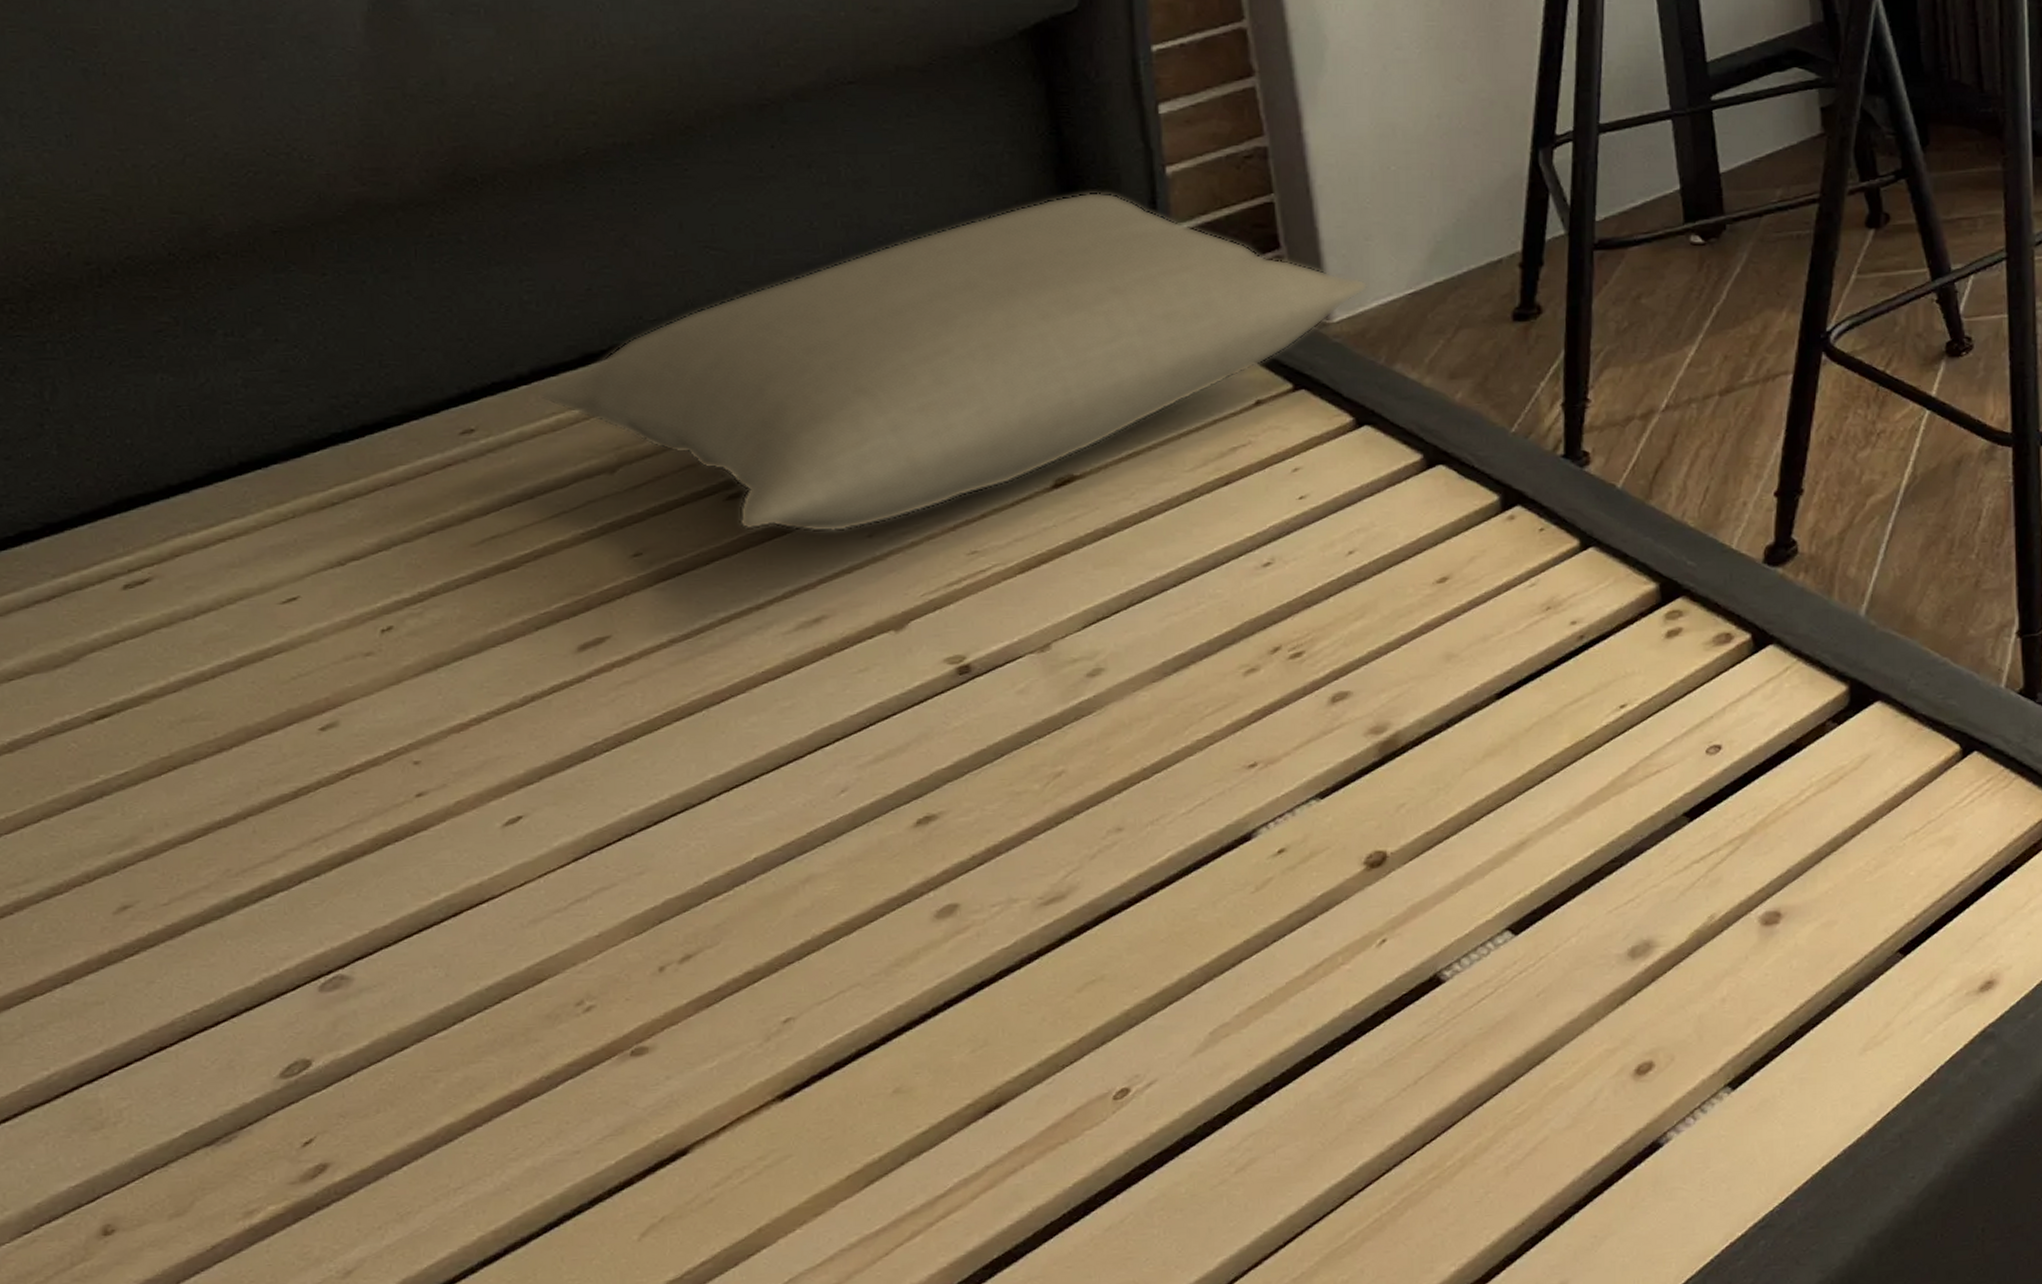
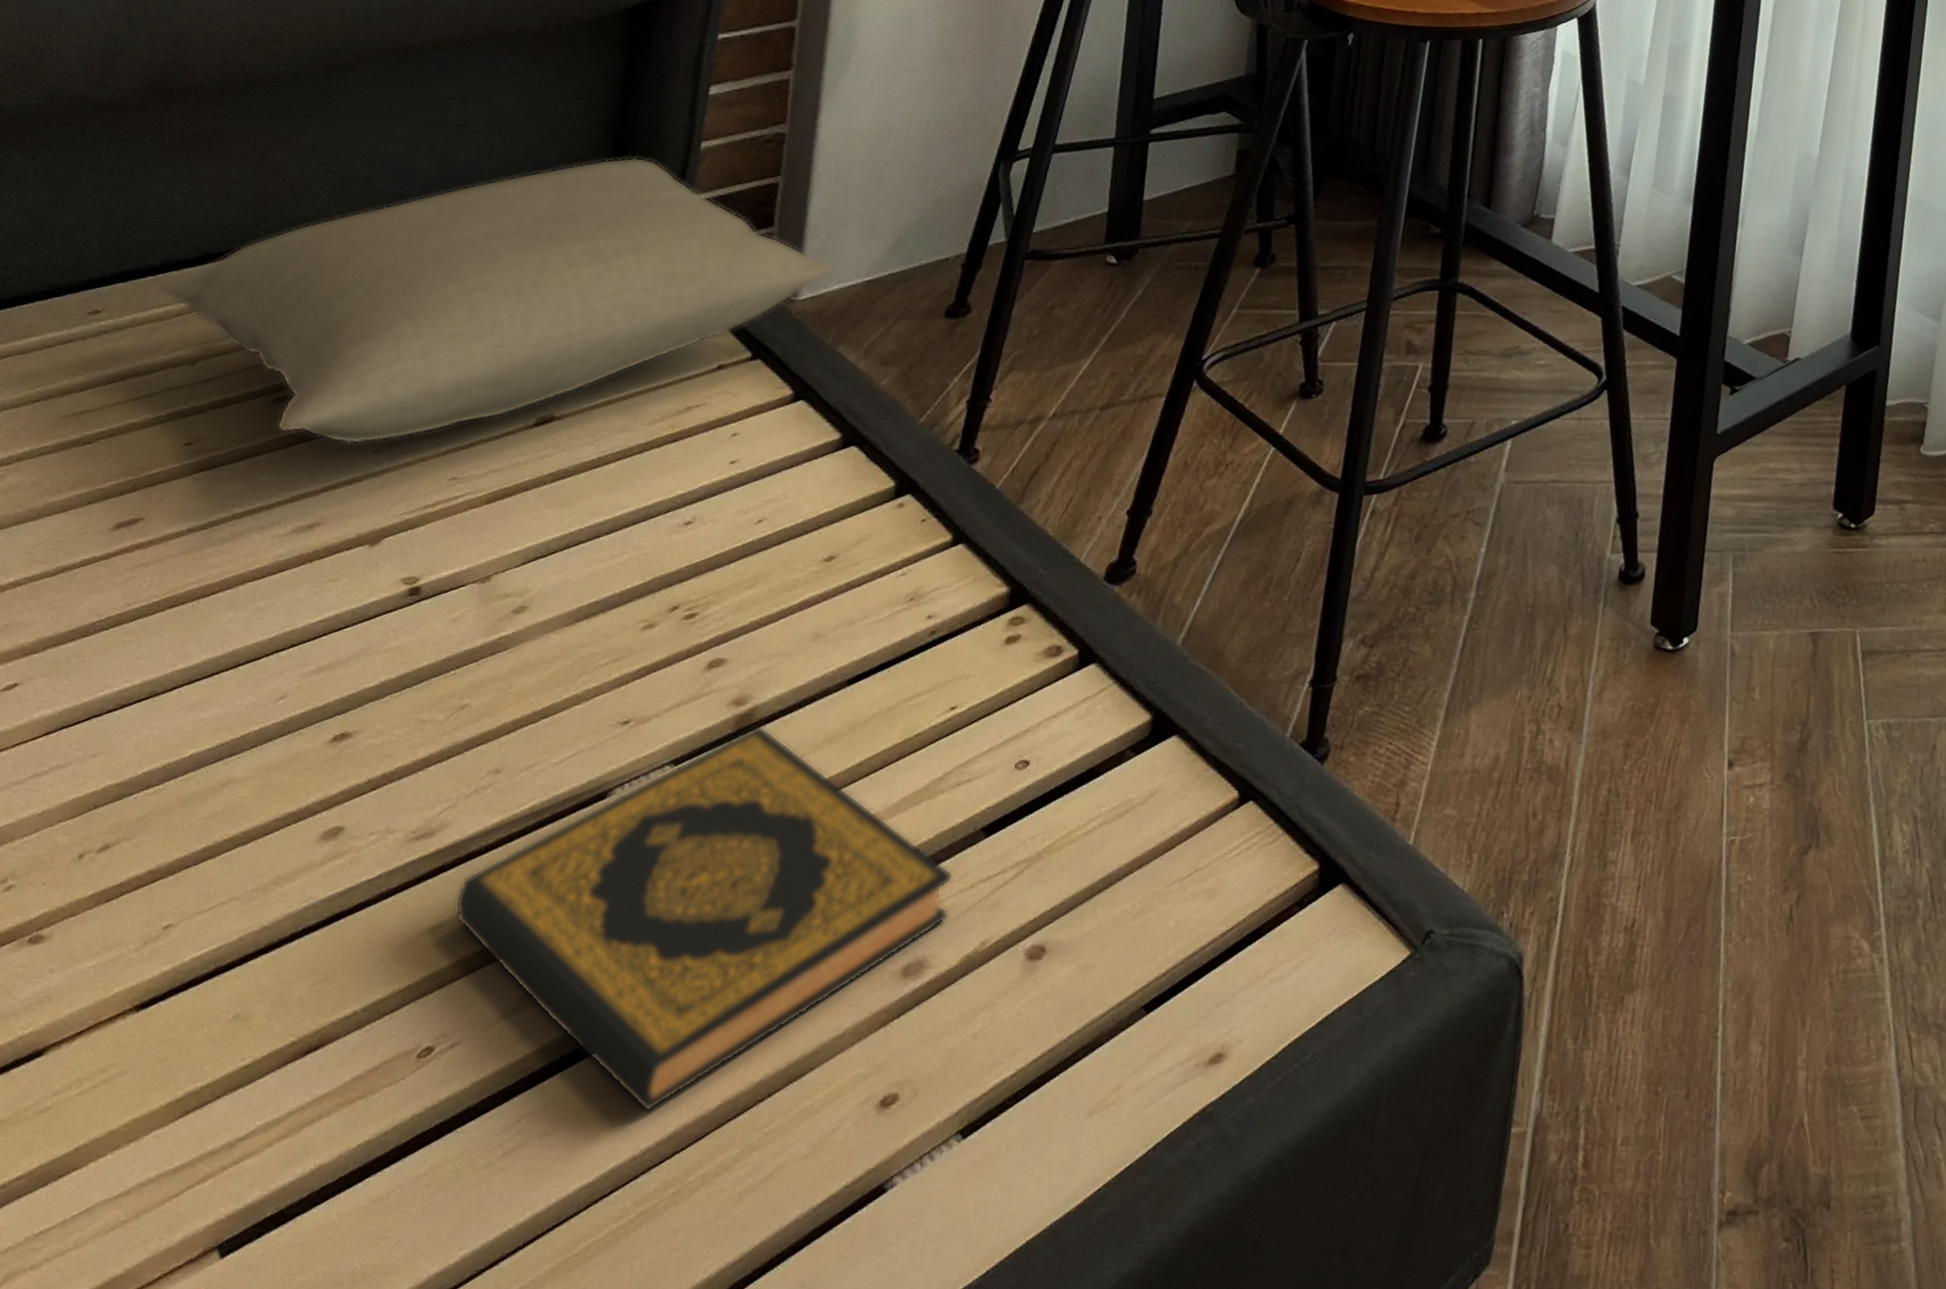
hardback book: none [1109,748,1667,1114] -> present [454,724,954,1113]

